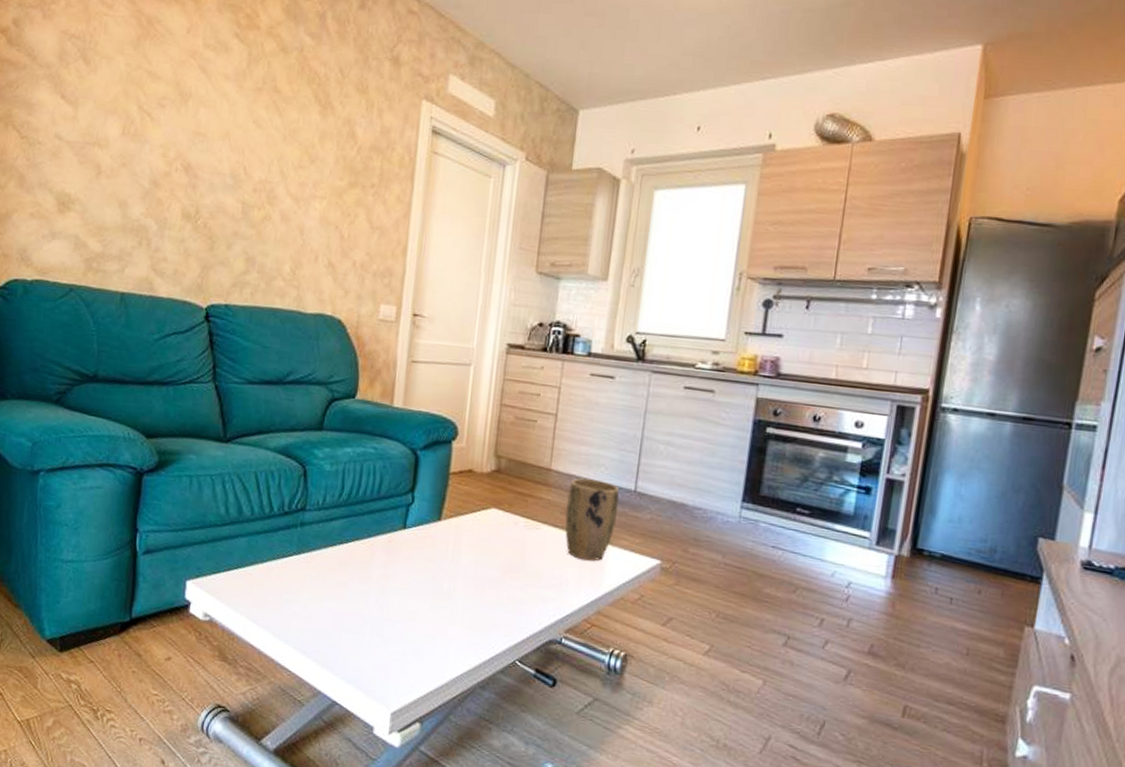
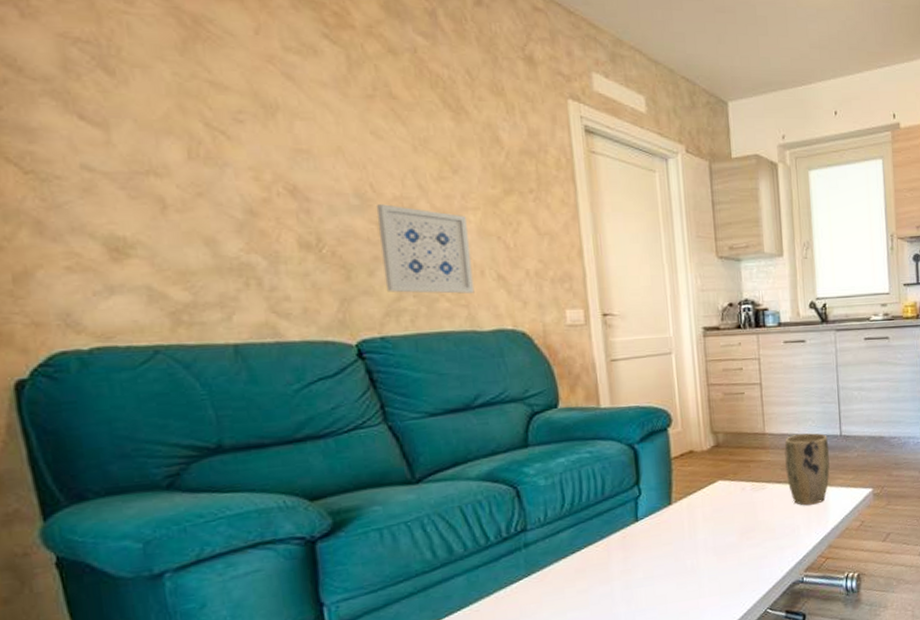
wall art: none [237,186,313,276] -> present [376,204,475,294]

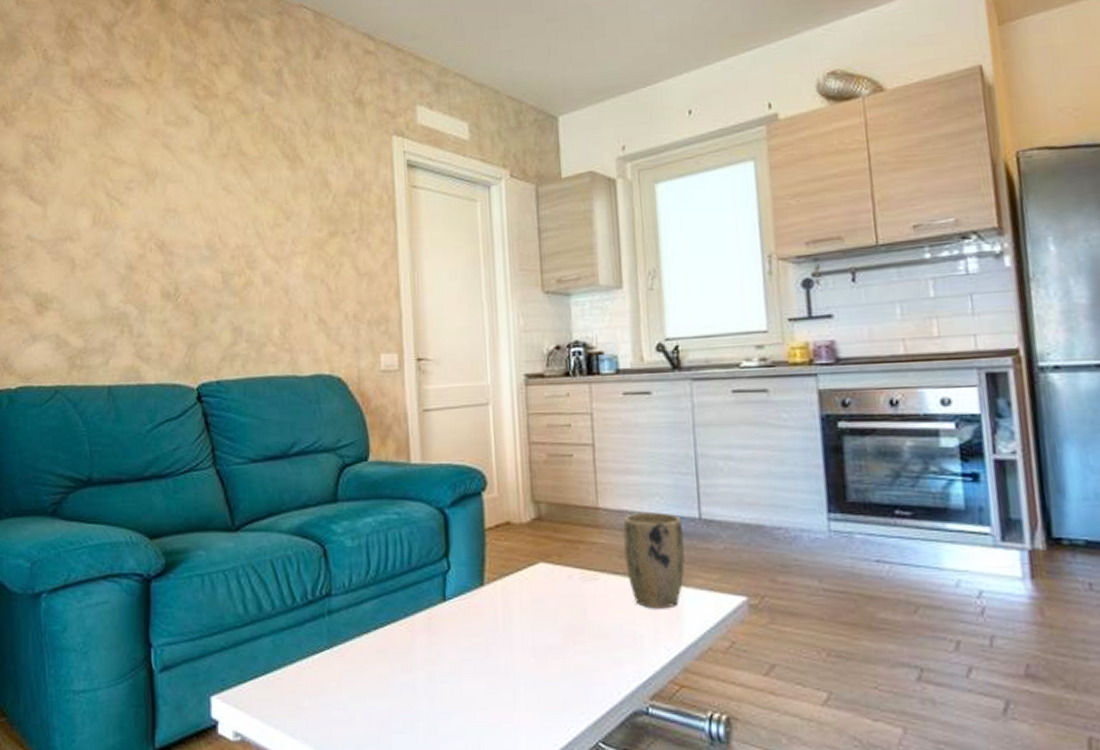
wall art: present [376,204,475,294] -> none [222,253,298,338]

